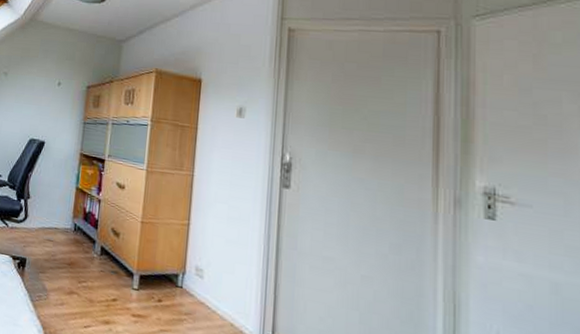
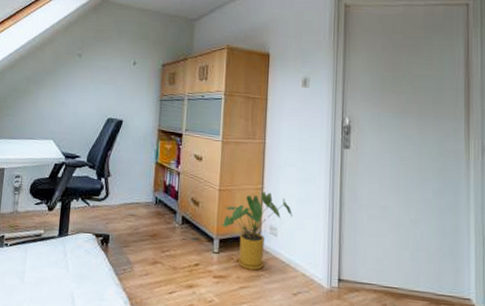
house plant: none [142,228,221,314] -> present [221,191,292,271]

